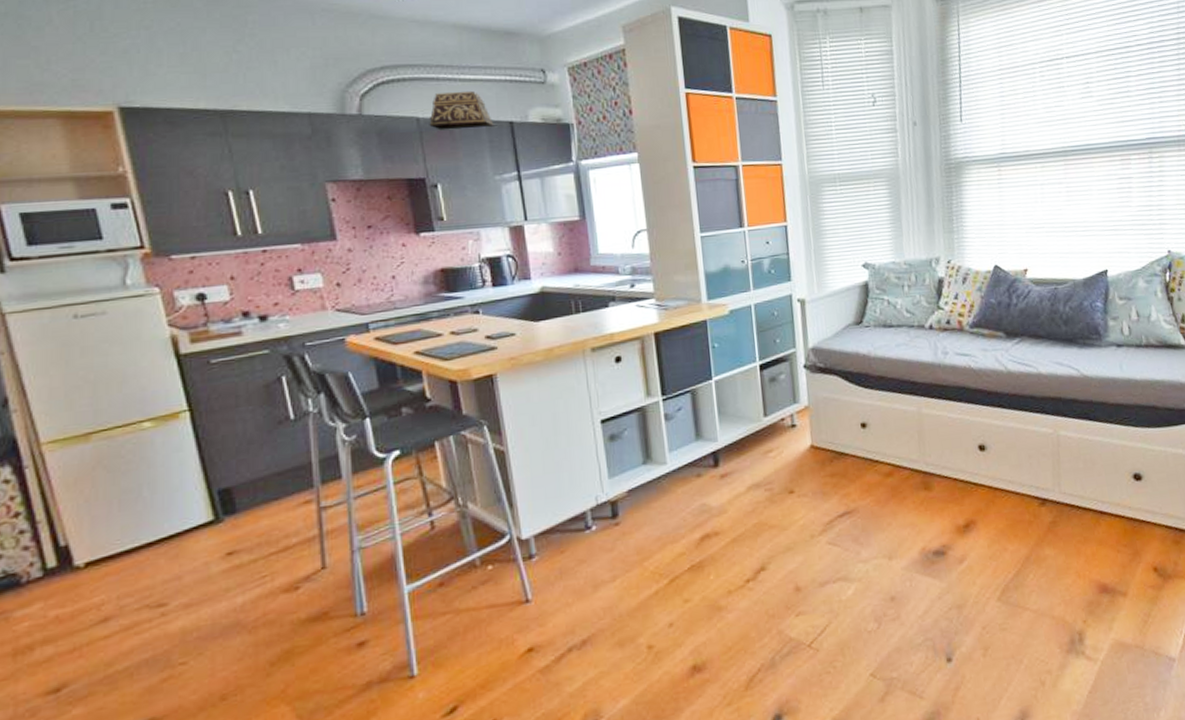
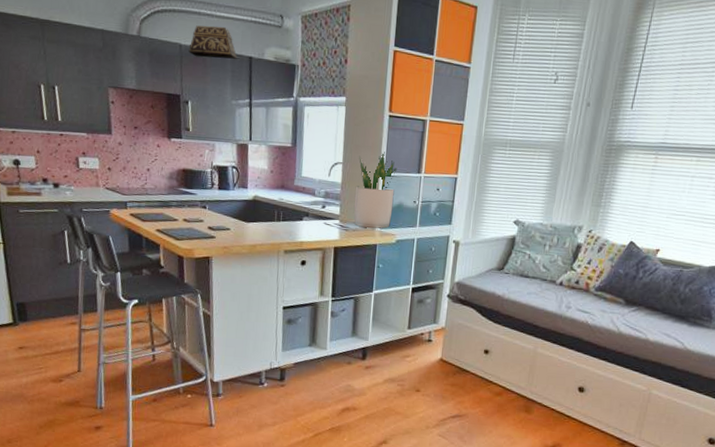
planter: none [666,209,719,303] -> present [354,152,398,229]

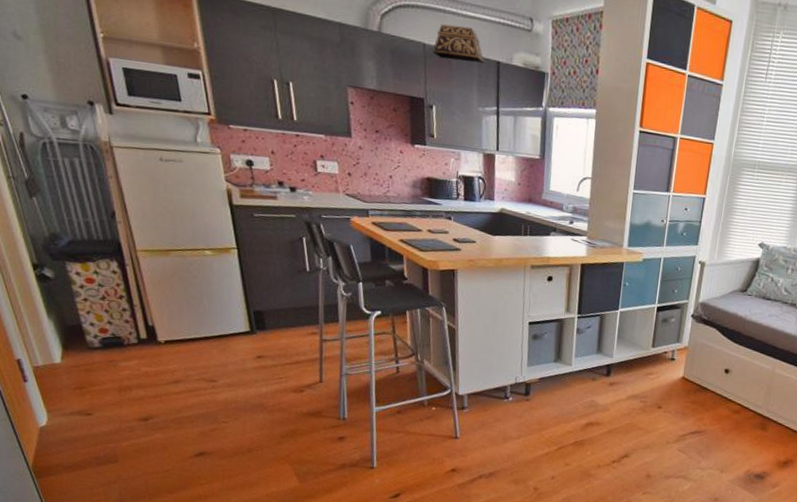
planter: present [354,152,398,229] -> none [602,168,647,247]

